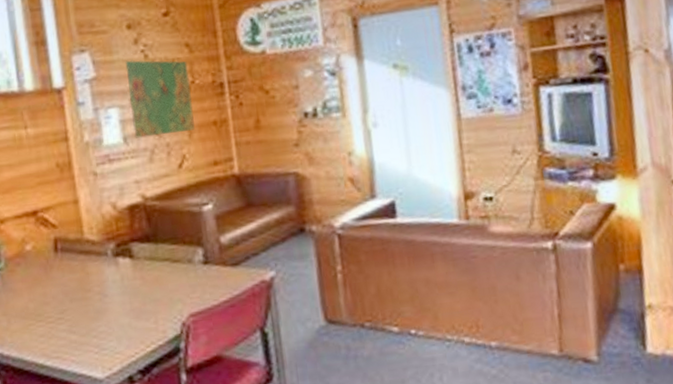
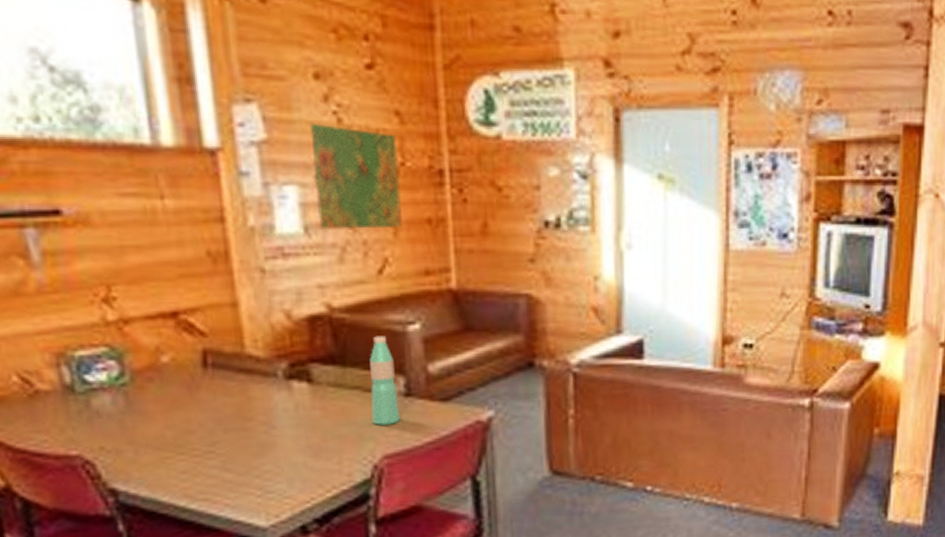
water bottle: none [175,216,201,290] -> present [370,335,400,425]

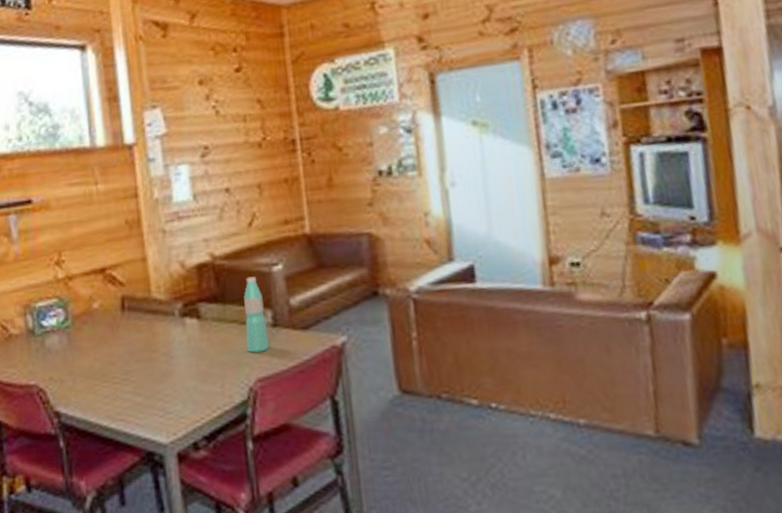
map: present [309,122,402,229] -> none [196,116,266,196]

